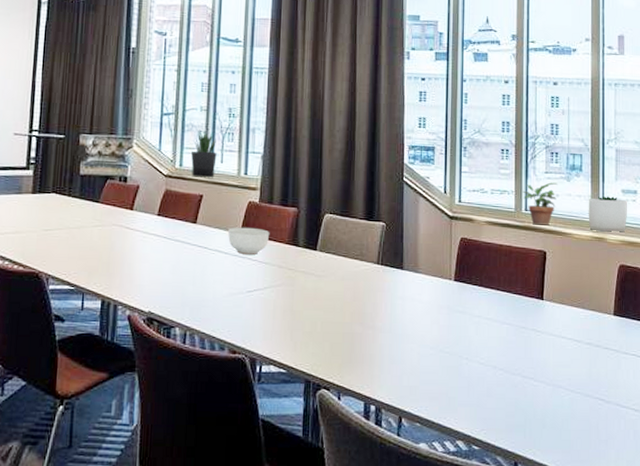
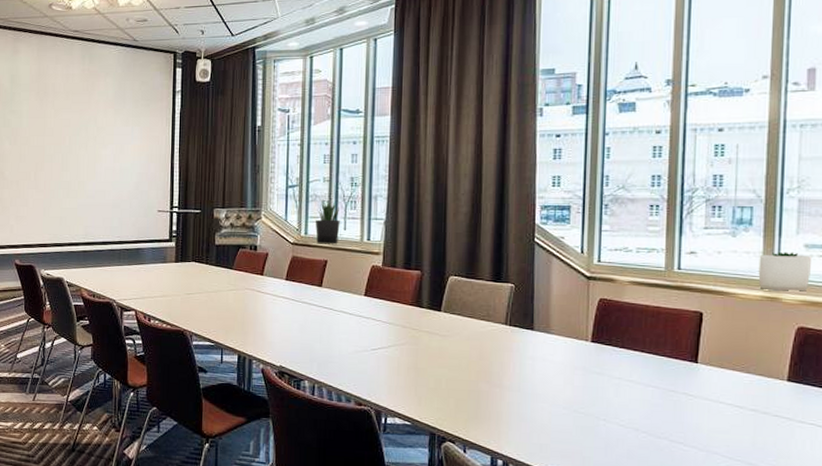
bowl: present [227,227,270,255] -> none [351,289,393,315]
potted plant: present [522,182,558,226] -> none [675,238,720,285]

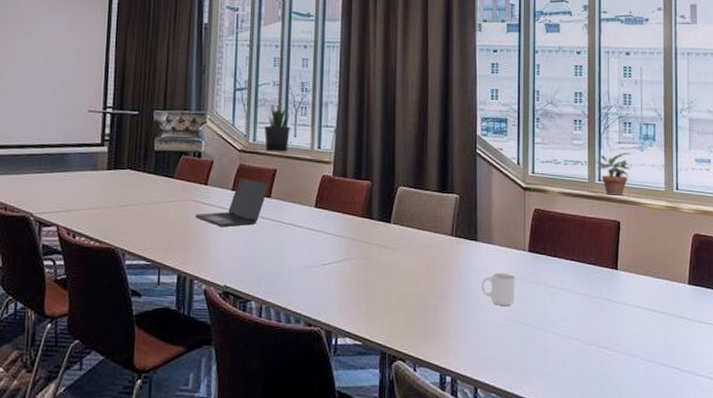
laptop: none [253,268,320,314] -> present [195,178,269,227]
cup: none [537,362,576,396] -> present [481,272,516,307]
potted plant: none [675,238,720,285] -> present [596,152,631,196]
planter: present [758,251,813,292] -> none [662,165,702,202]

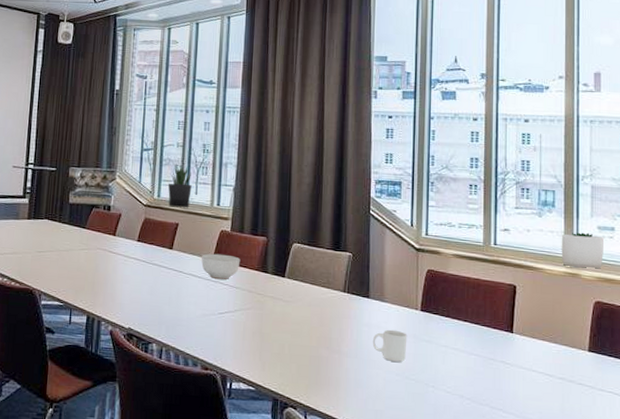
laptop: present [195,178,269,227] -> none [104,230,171,275]
bowl: none [301,200,344,228] -> present [201,253,241,279]
potted plant: present [596,152,631,196] -> none [491,217,529,260]
planter: none [662,165,702,202] -> present [561,232,605,269]

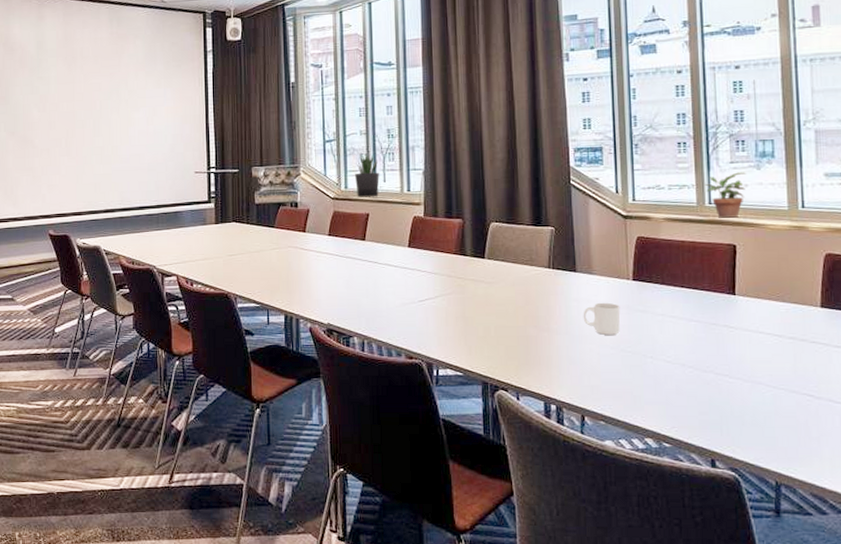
bowl: present [201,253,241,279] -> none [395,240,437,266]
potted plant: none [491,217,529,260] -> present [705,172,746,218]
planter: present [561,232,605,269] -> none [783,181,833,220]

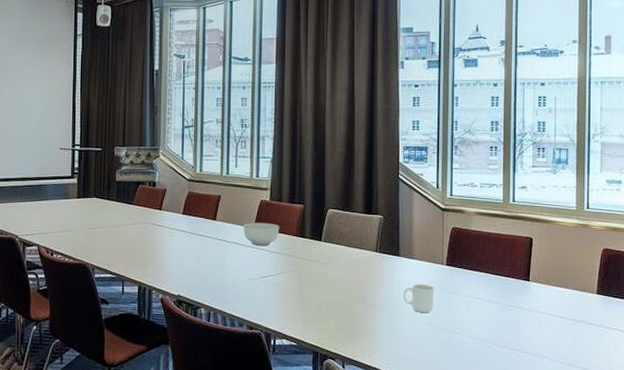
planter: present [354,152,380,198] -> none [209,139,232,181]
bowl: none [395,240,437,266] -> present [243,222,280,246]
potted plant: present [705,172,746,218] -> none [510,175,544,215]

